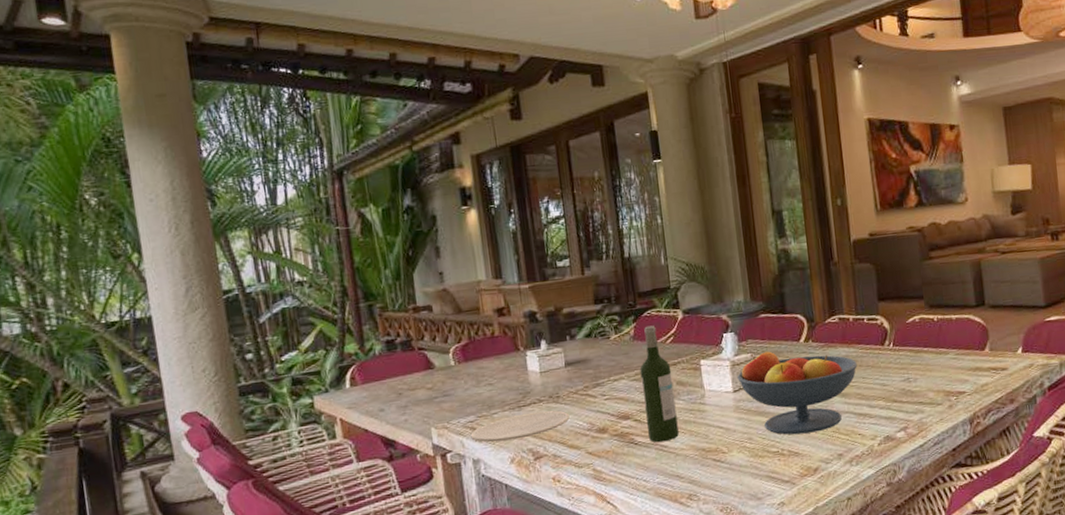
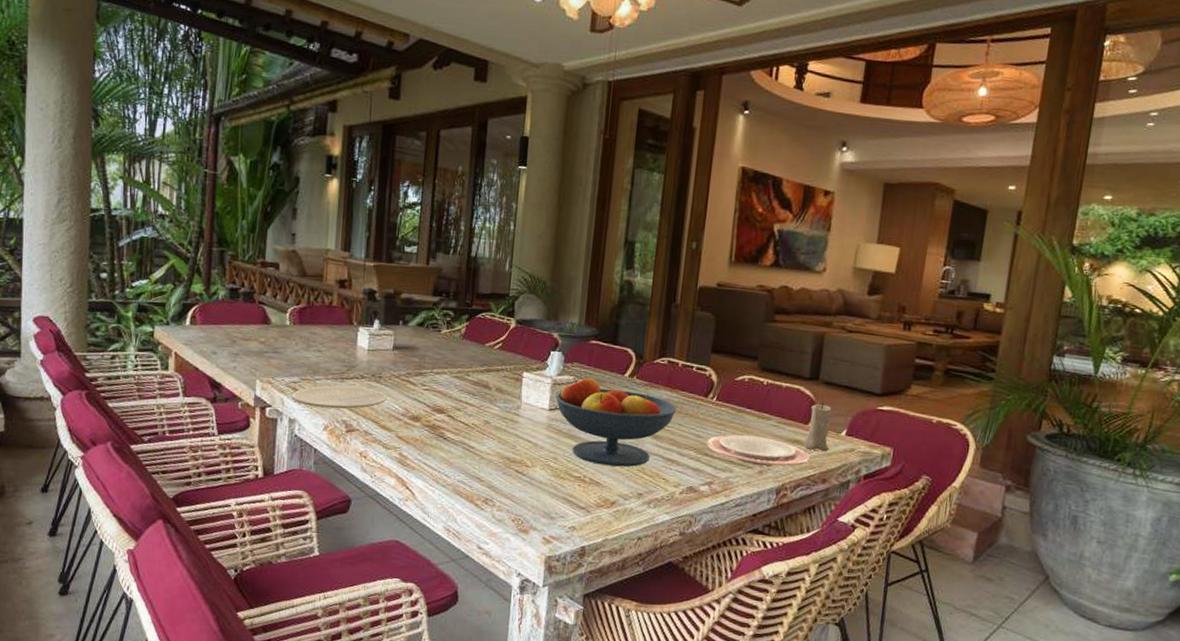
wine bottle: present [640,325,679,443] -> none [458,327,494,443]
plate: none [892,371,994,401] -> present [706,434,810,466]
candle: none [984,324,1010,374] -> present [803,401,832,452]

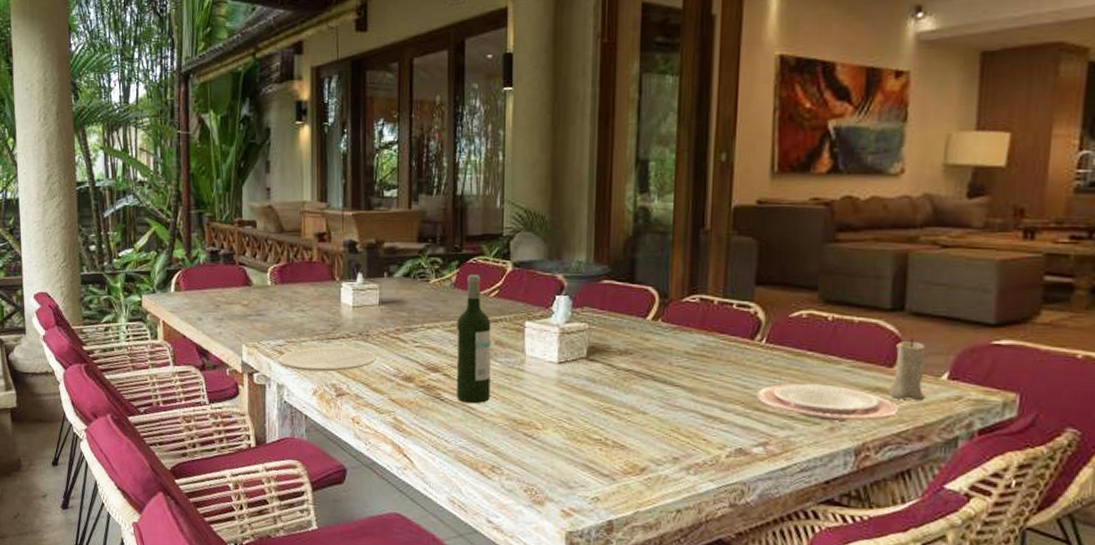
wine bottle: none [458,327,494,443] -> present [456,274,491,404]
fruit bowl: present [555,376,677,467] -> none [565,323,715,427]

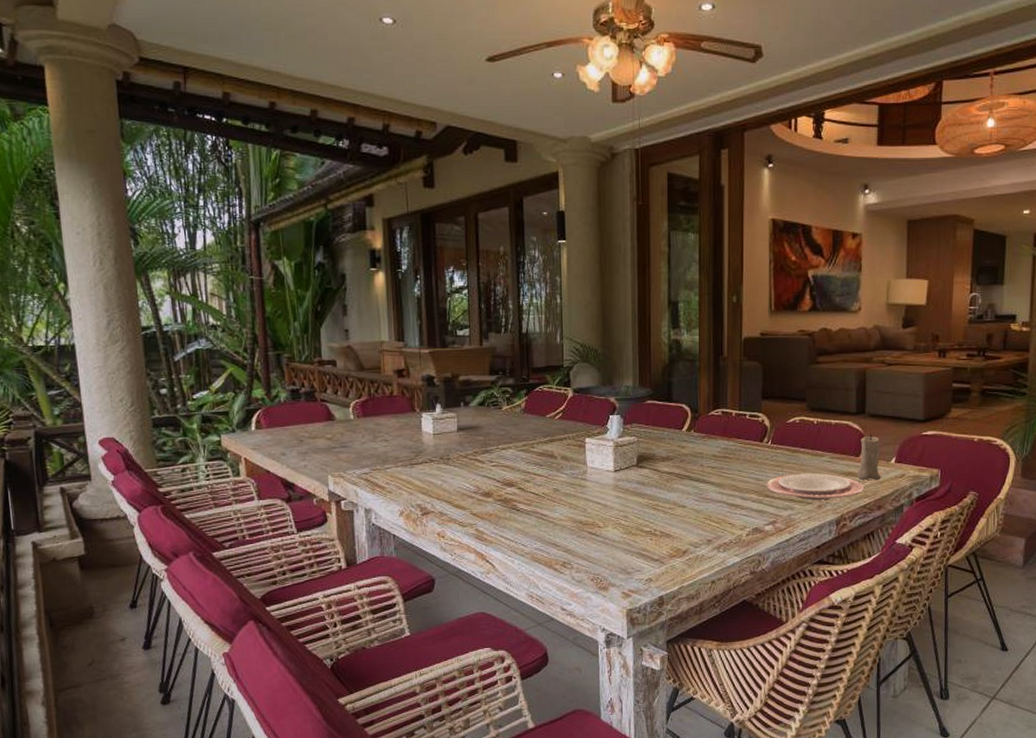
plate: present [278,346,377,372] -> none [364,470,458,495]
wine bottle: present [456,274,491,404] -> none [527,400,559,511]

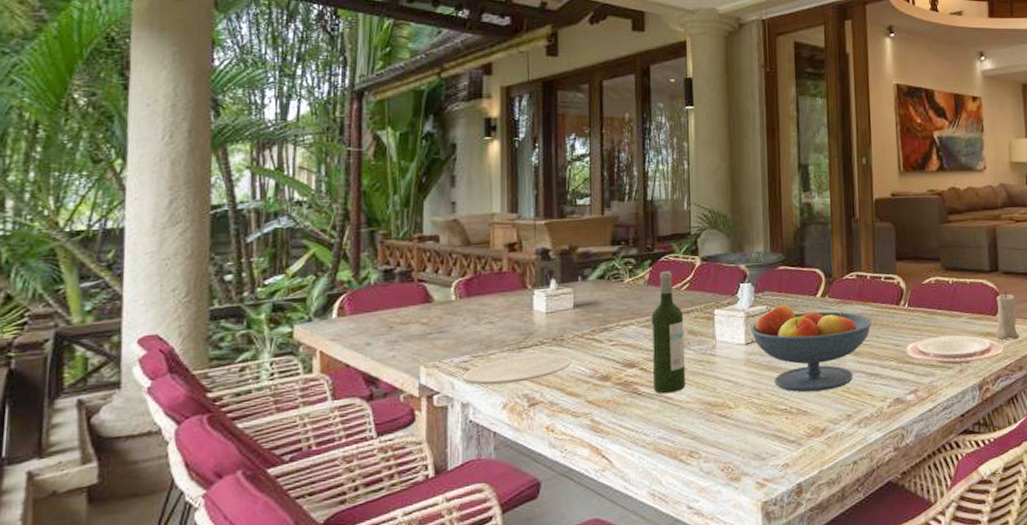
plate: none [364,470,458,495] -> present [462,353,572,386]
wine bottle: none [527,400,559,511] -> present [651,271,685,394]
fruit bowl: none [619,436,735,518] -> present [751,304,872,393]

